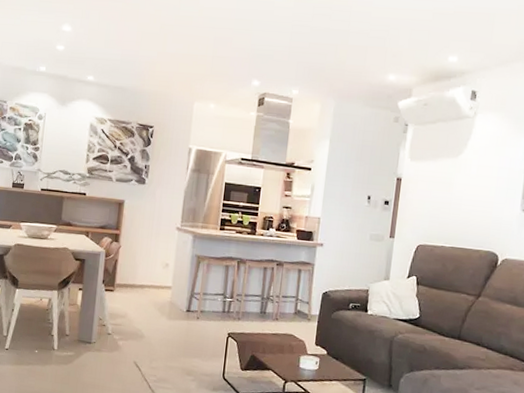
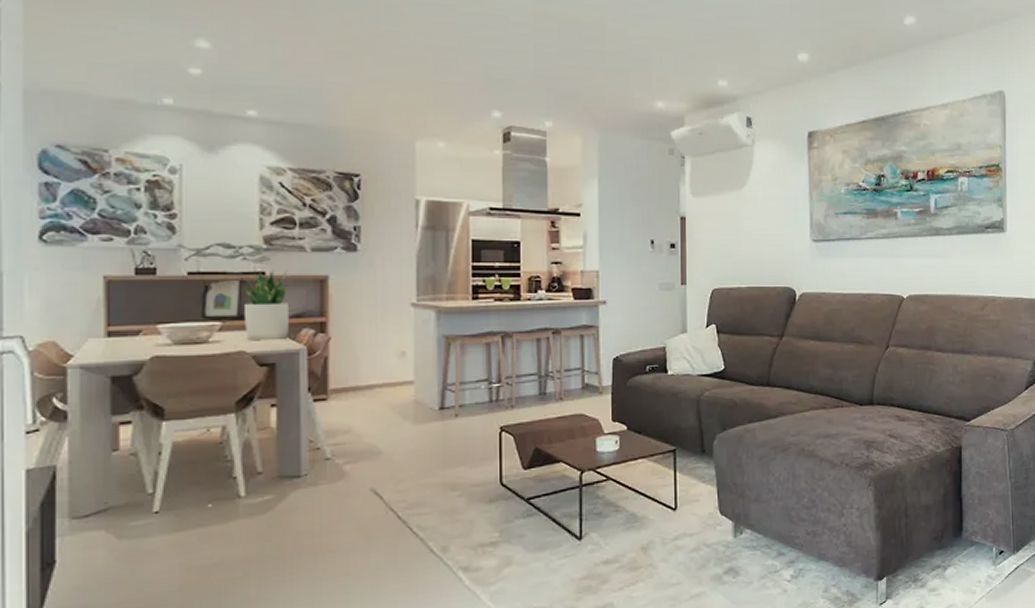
picture frame: none [46,190,73,224] -> present [202,271,243,319]
planter: none [69,192,100,243] -> present [243,269,290,341]

